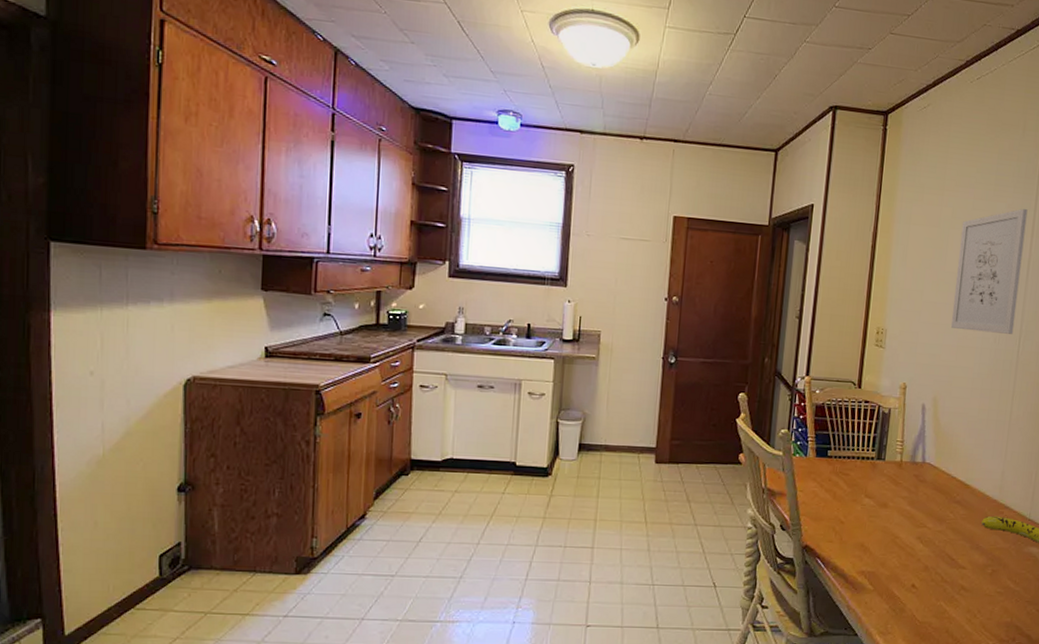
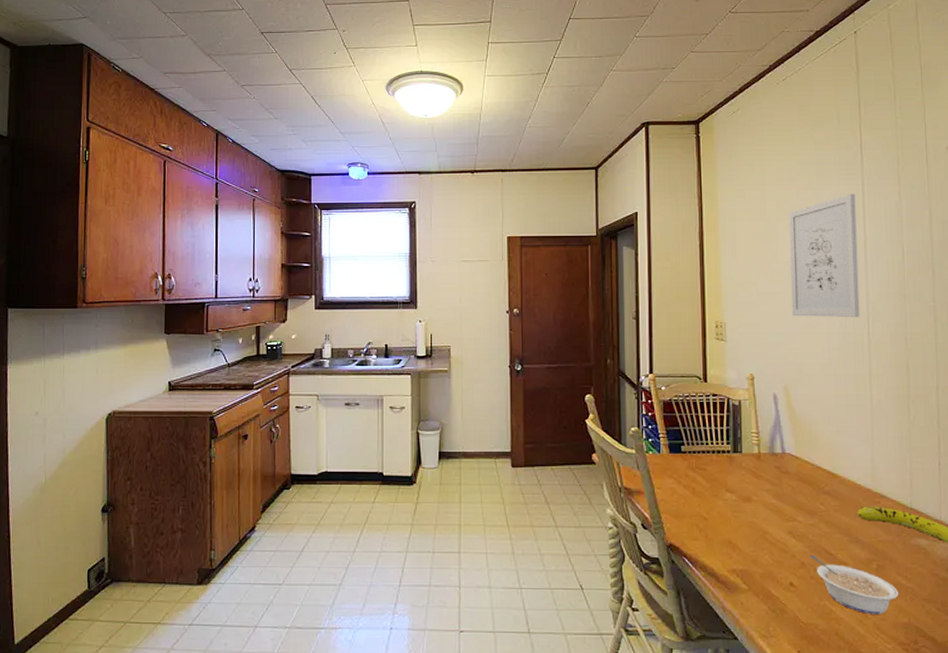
legume: none [933,559,1007,614] -> present [810,555,899,614]

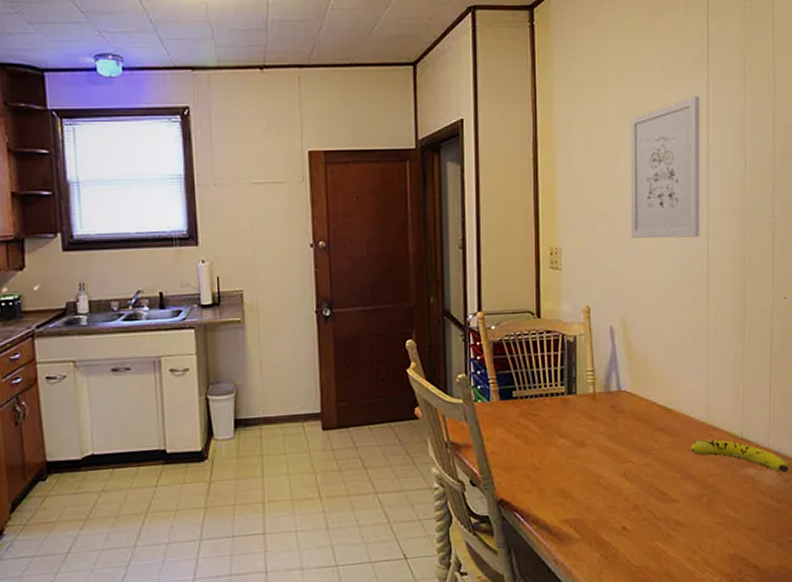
legume: present [810,555,899,614] -> none [643,495,727,550]

